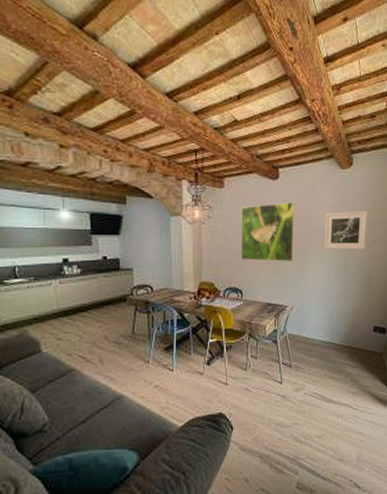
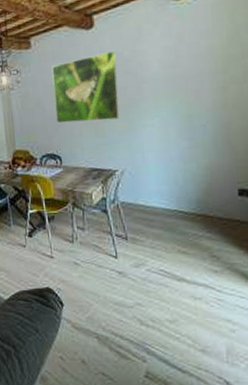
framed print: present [324,210,367,250] -> none [157,45,219,101]

